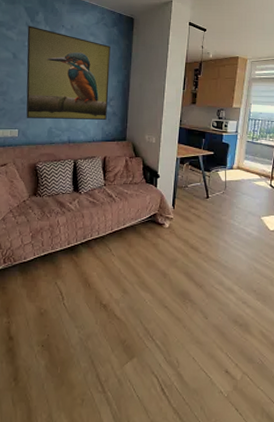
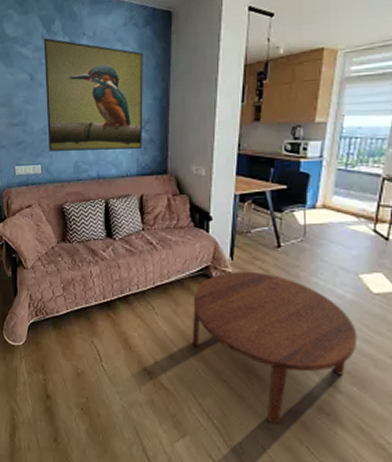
coffee table: none [141,218,260,339] -> present [192,271,358,426]

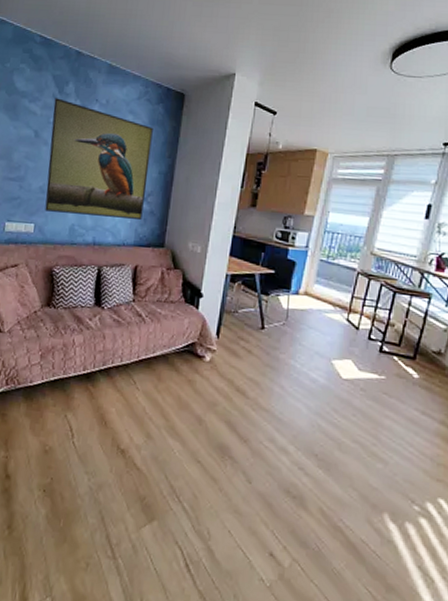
coffee table: present [192,271,358,426] -> none [170,350,326,509]

